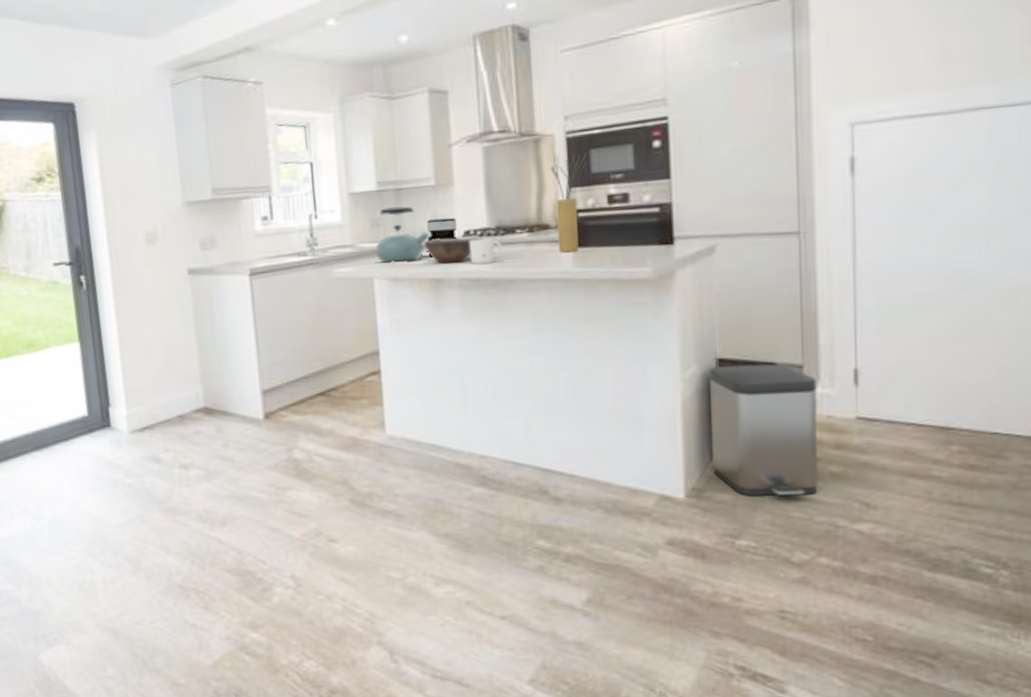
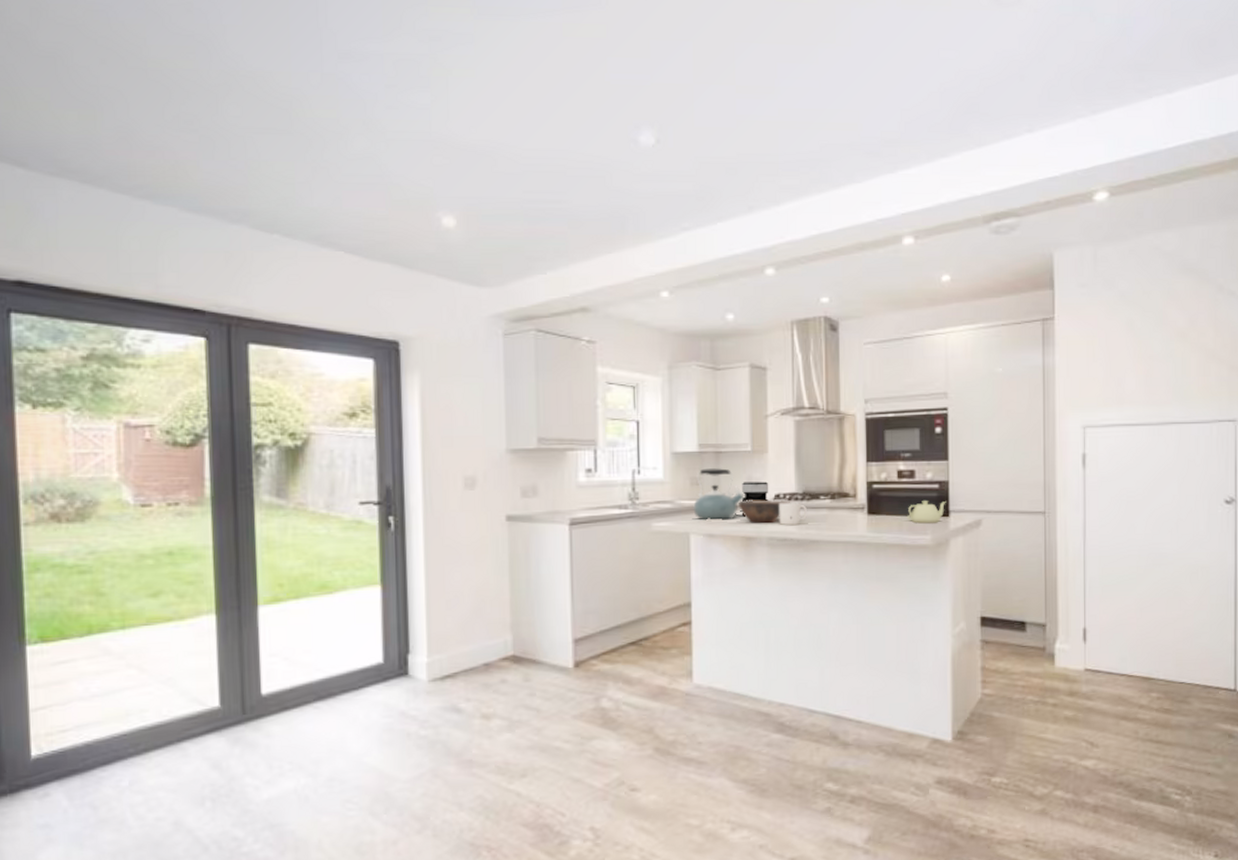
vase: present [550,152,587,254] -> none [851,432,882,520]
teapot: none [621,227,669,255] -> present [907,501,946,525]
pedal bin: present [709,364,818,496] -> none [974,622,1056,738]

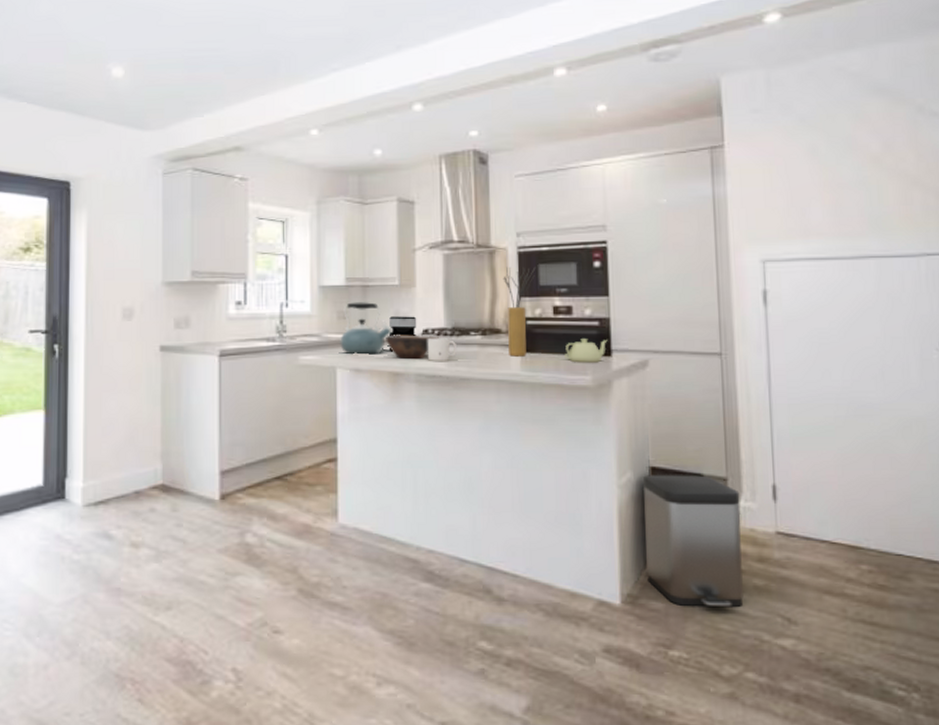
vase: none [851,432,882,520] -> present [503,266,536,358]
pedal bin: none [974,622,1056,738] -> present [643,475,743,607]

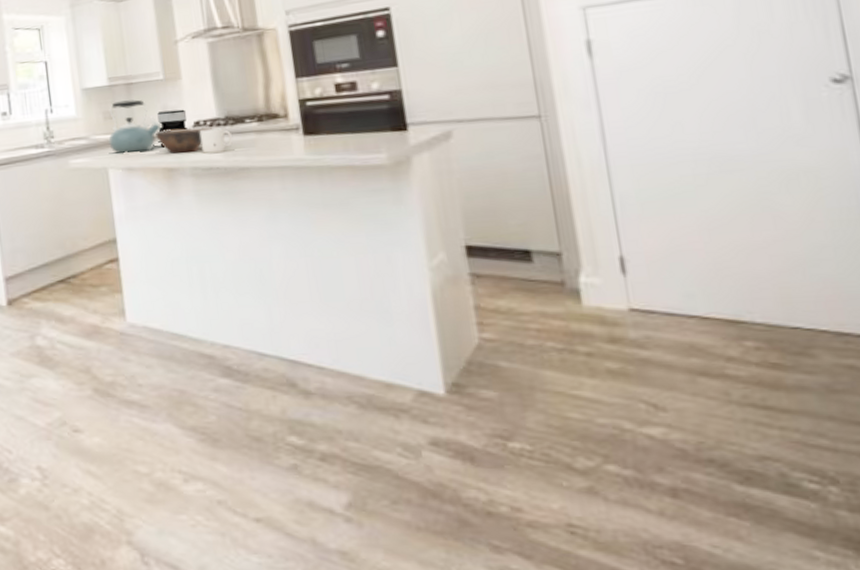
vase: present [503,266,536,358] -> none [275,43,311,141]
teapot: present [564,339,608,364] -> none [353,114,401,142]
pedal bin: present [643,475,743,607] -> none [458,251,594,394]

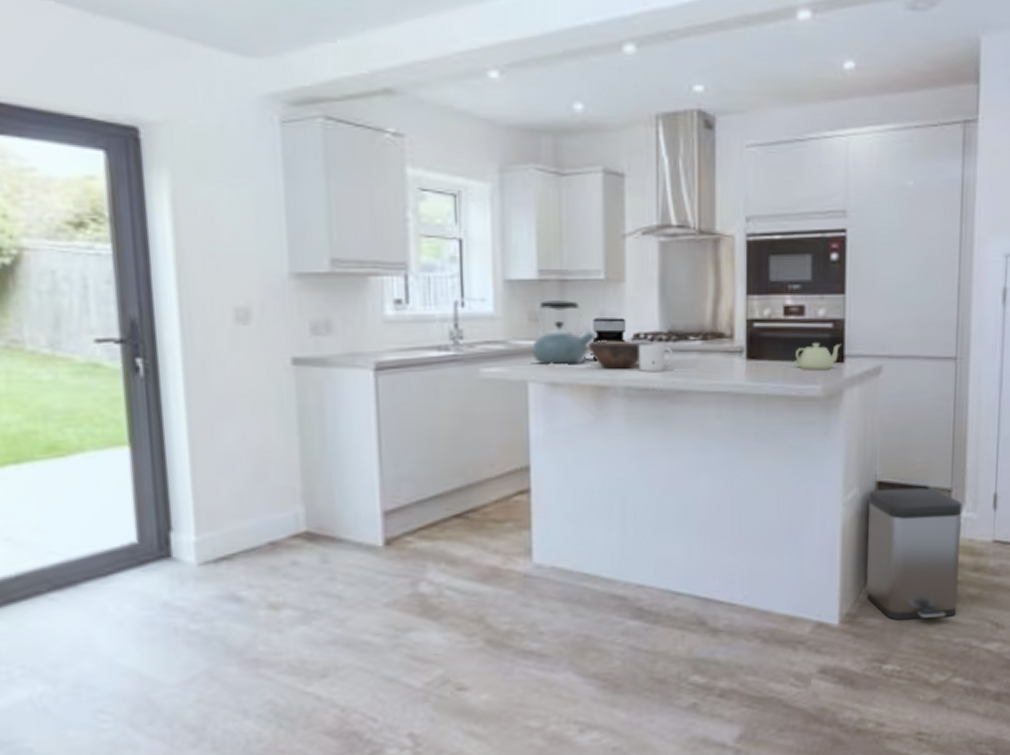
teapot: none [353,114,401,142] -> present [794,343,841,372]
pedal bin: none [458,251,594,394] -> present [866,487,962,621]

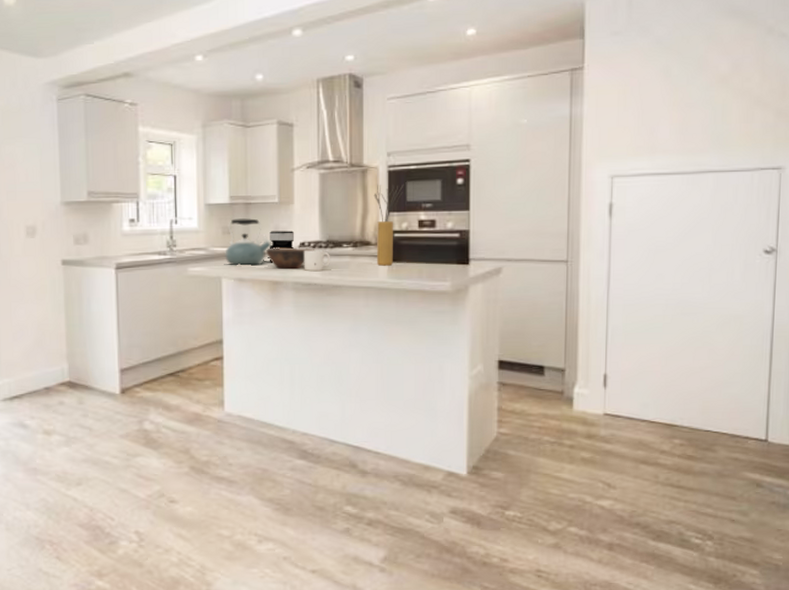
vase: none [728,258,766,366] -> present [373,183,404,267]
teapot: present [794,343,841,372] -> none [427,249,466,272]
pedal bin: present [866,487,962,621] -> none [490,367,575,475]

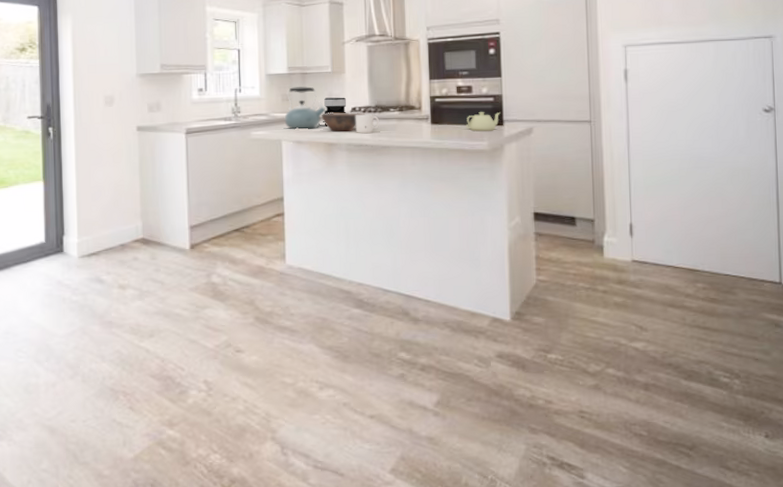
vase: present [373,183,404,267] -> none [416,54,443,129]
teapot: none [427,249,466,272] -> present [466,112,500,132]

